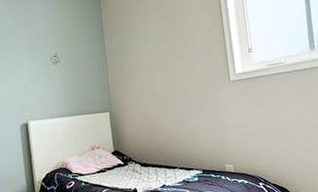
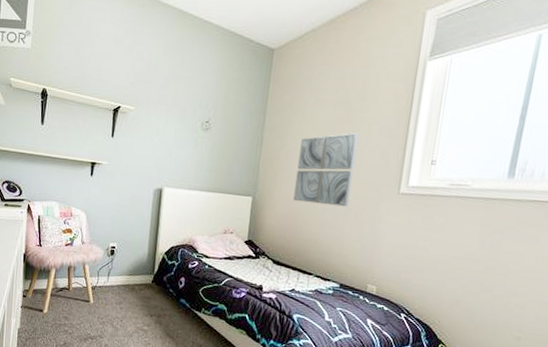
wall art: none [139,39,192,108] -> present [293,132,359,207]

